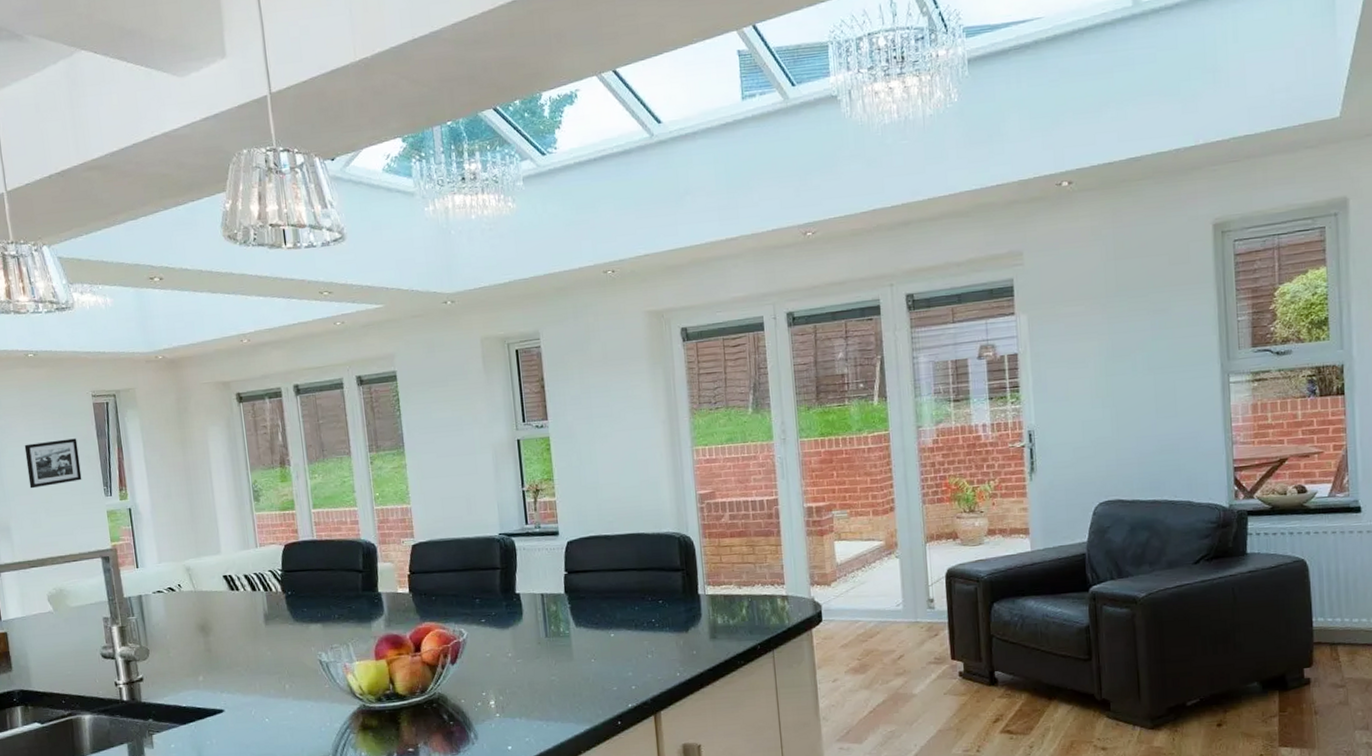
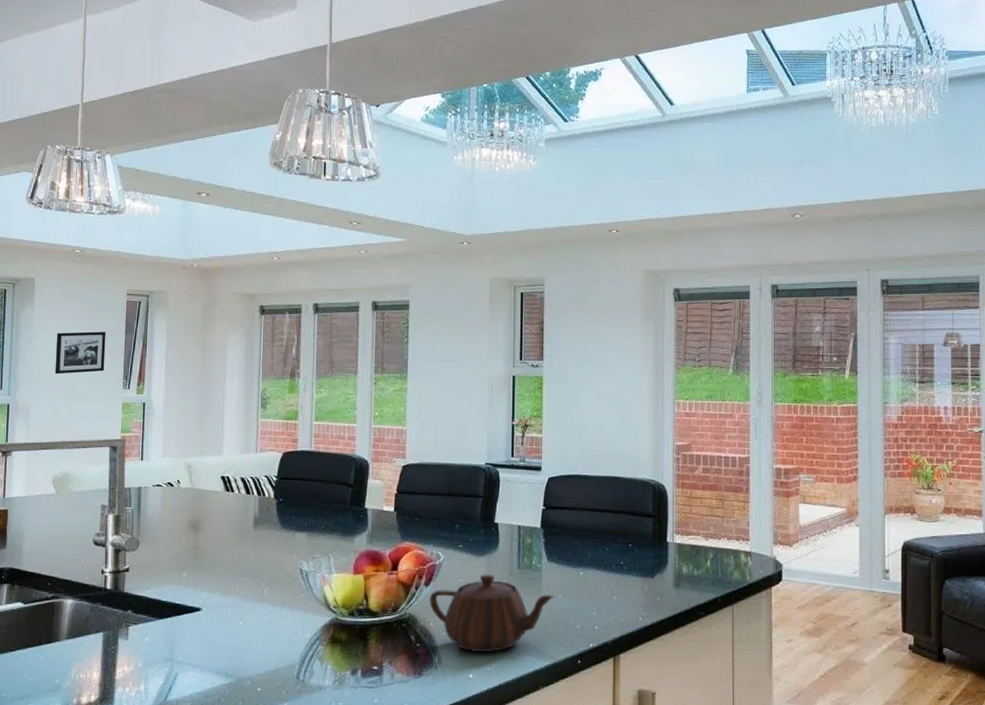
teapot: none [457,645,587,724] -> present [429,574,554,653]

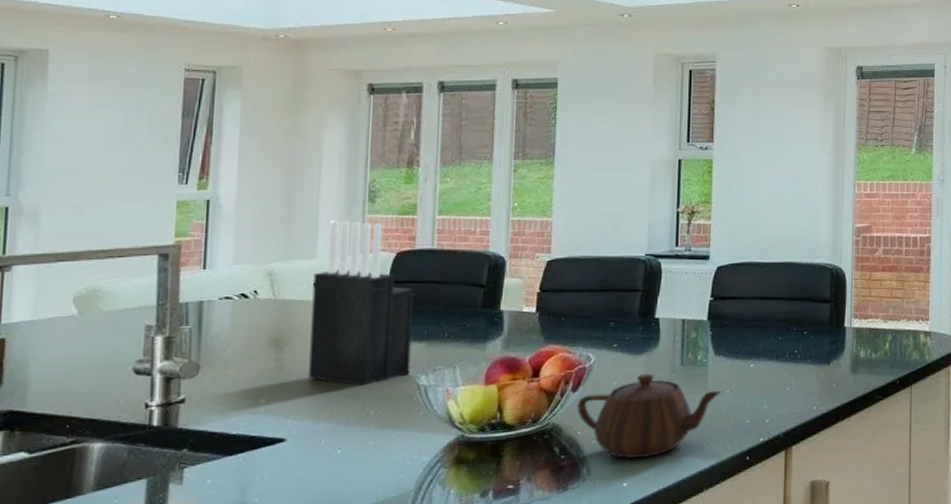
picture frame: present [54,331,106,375] -> none [77,115,155,169]
knife block: none [218,422,297,567] -> present [308,220,414,386]

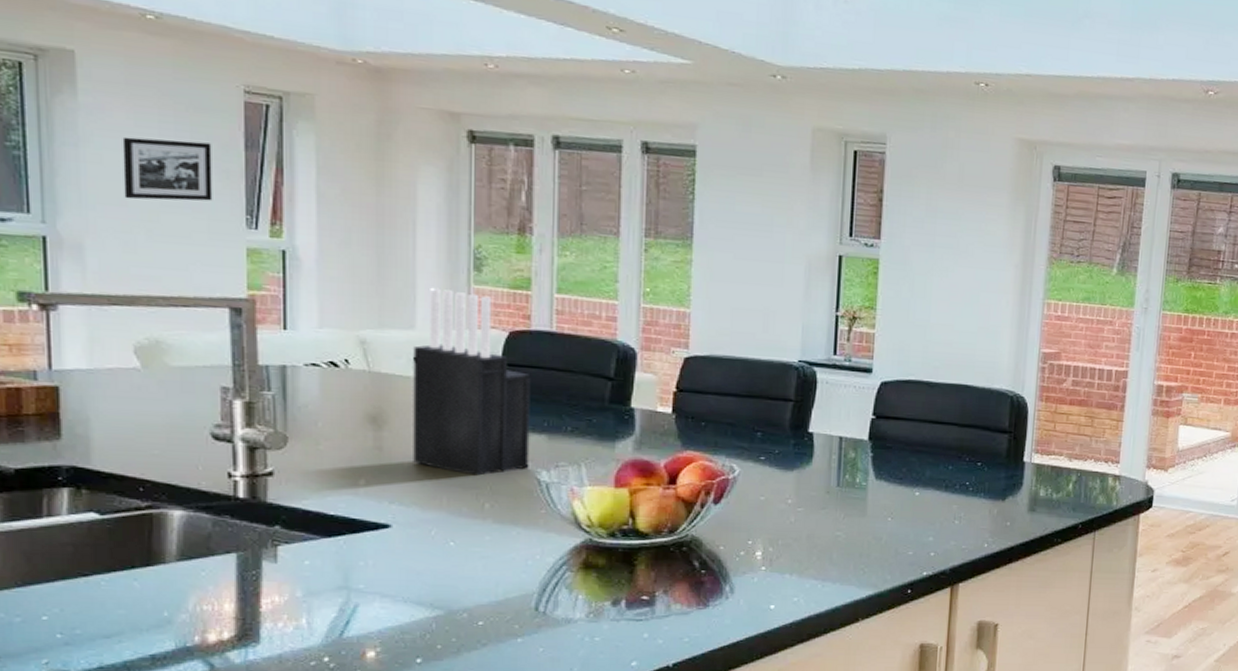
picture frame: none [77,115,155,169] -> present [122,136,213,201]
teapot: present [577,373,721,459] -> none [719,491,882,581]

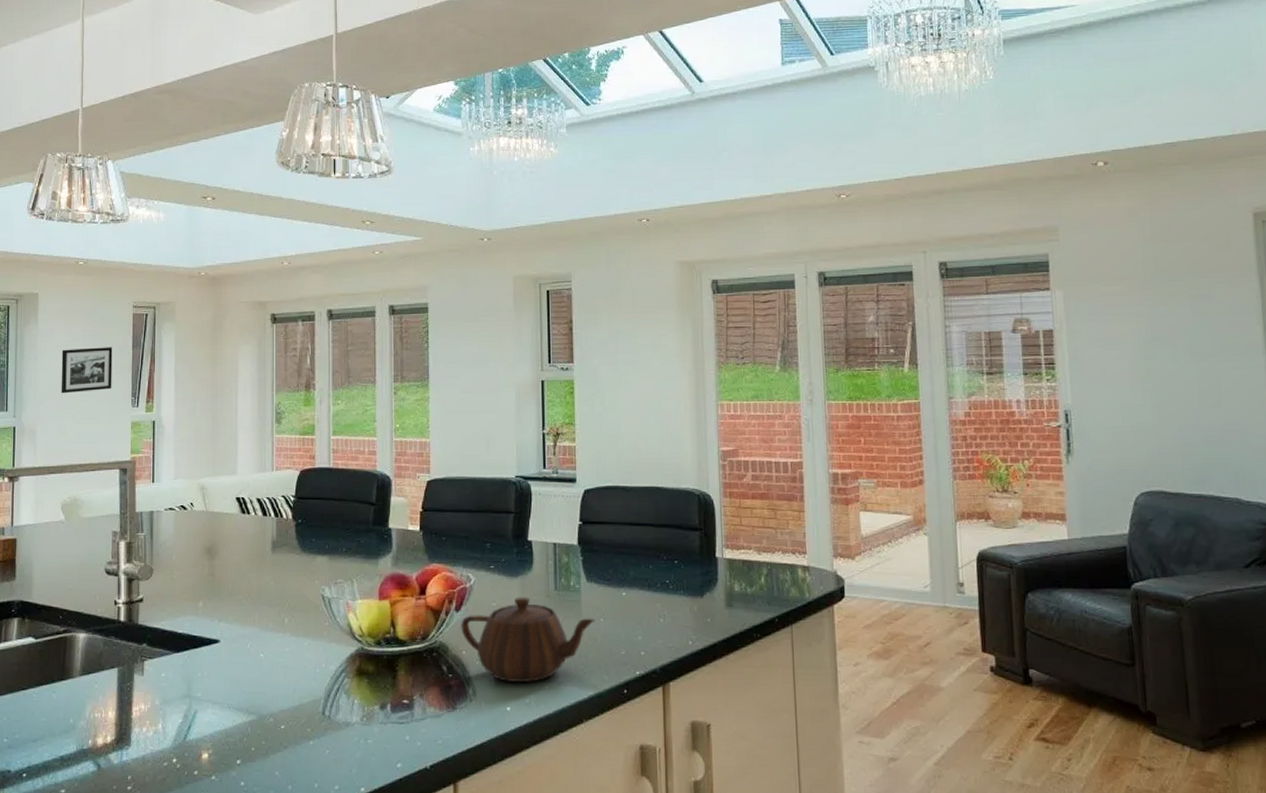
knife block: present [413,287,531,476] -> none [235,439,316,595]
teapot: none [719,491,882,581] -> present [461,597,596,683]

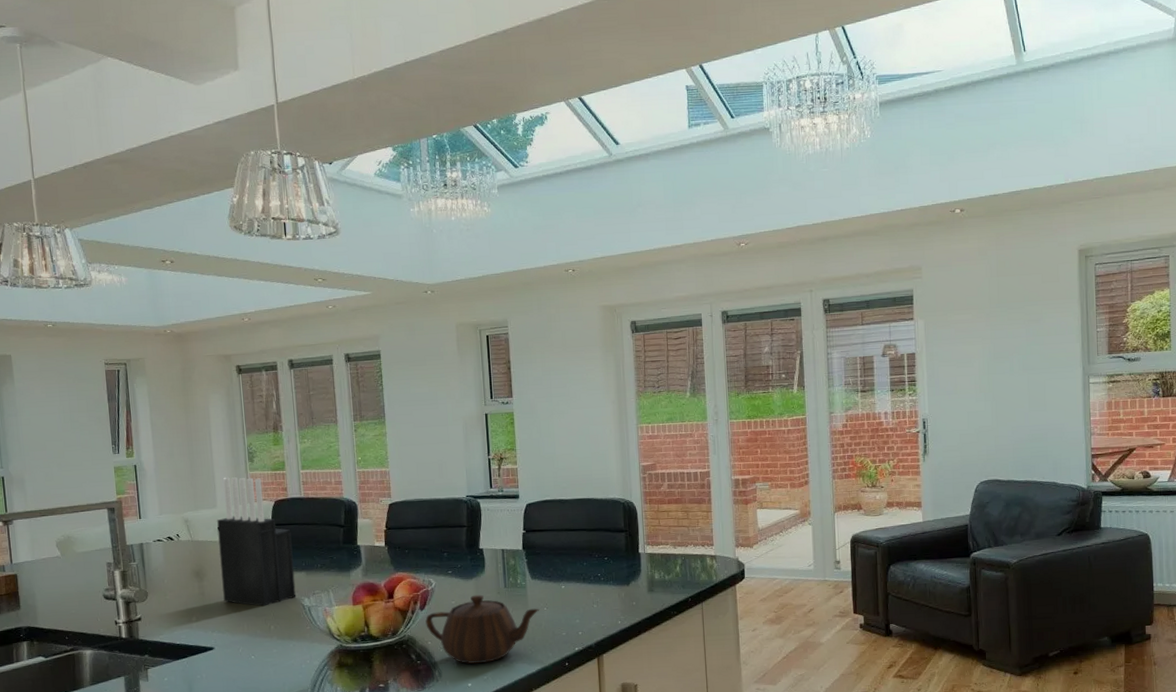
picture frame: present [61,347,113,394] -> none [40,401,93,445]
knife block: none [235,439,316,595] -> present [217,477,296,607]

